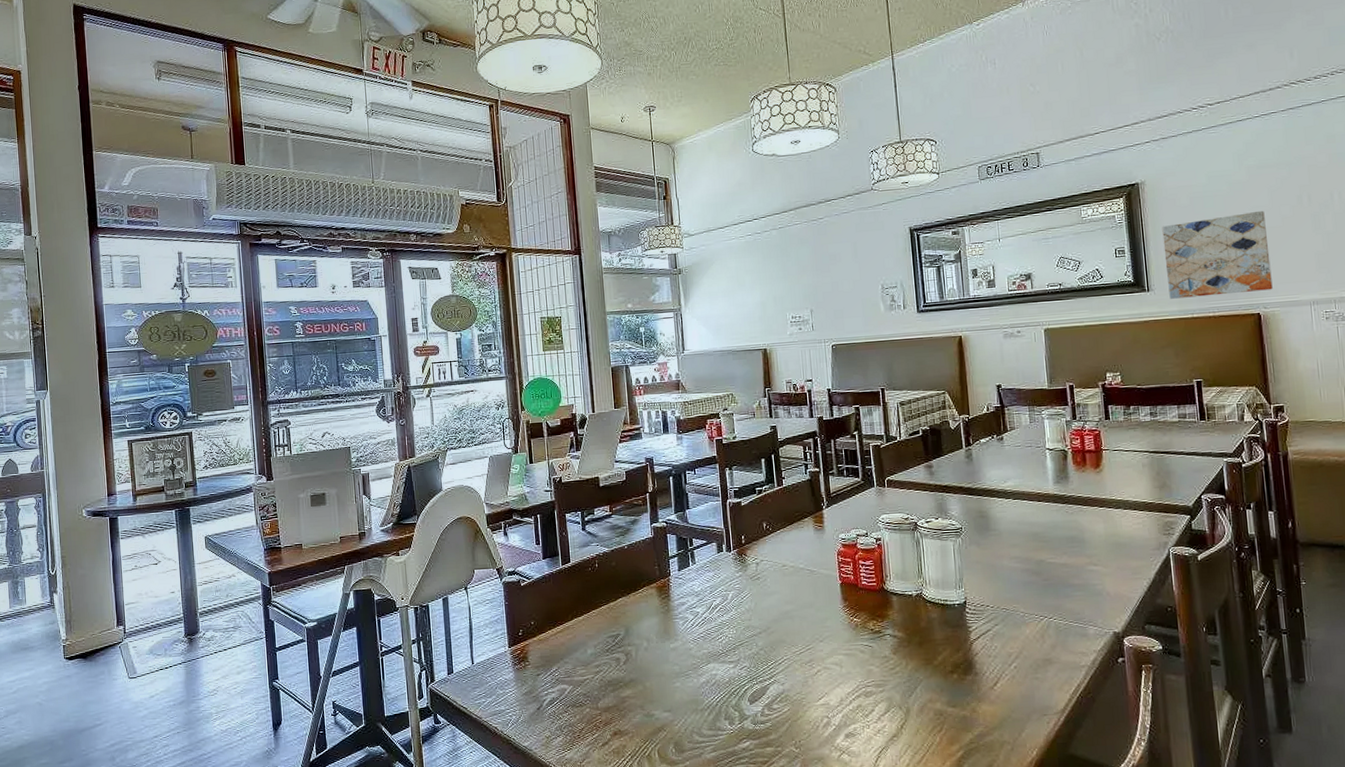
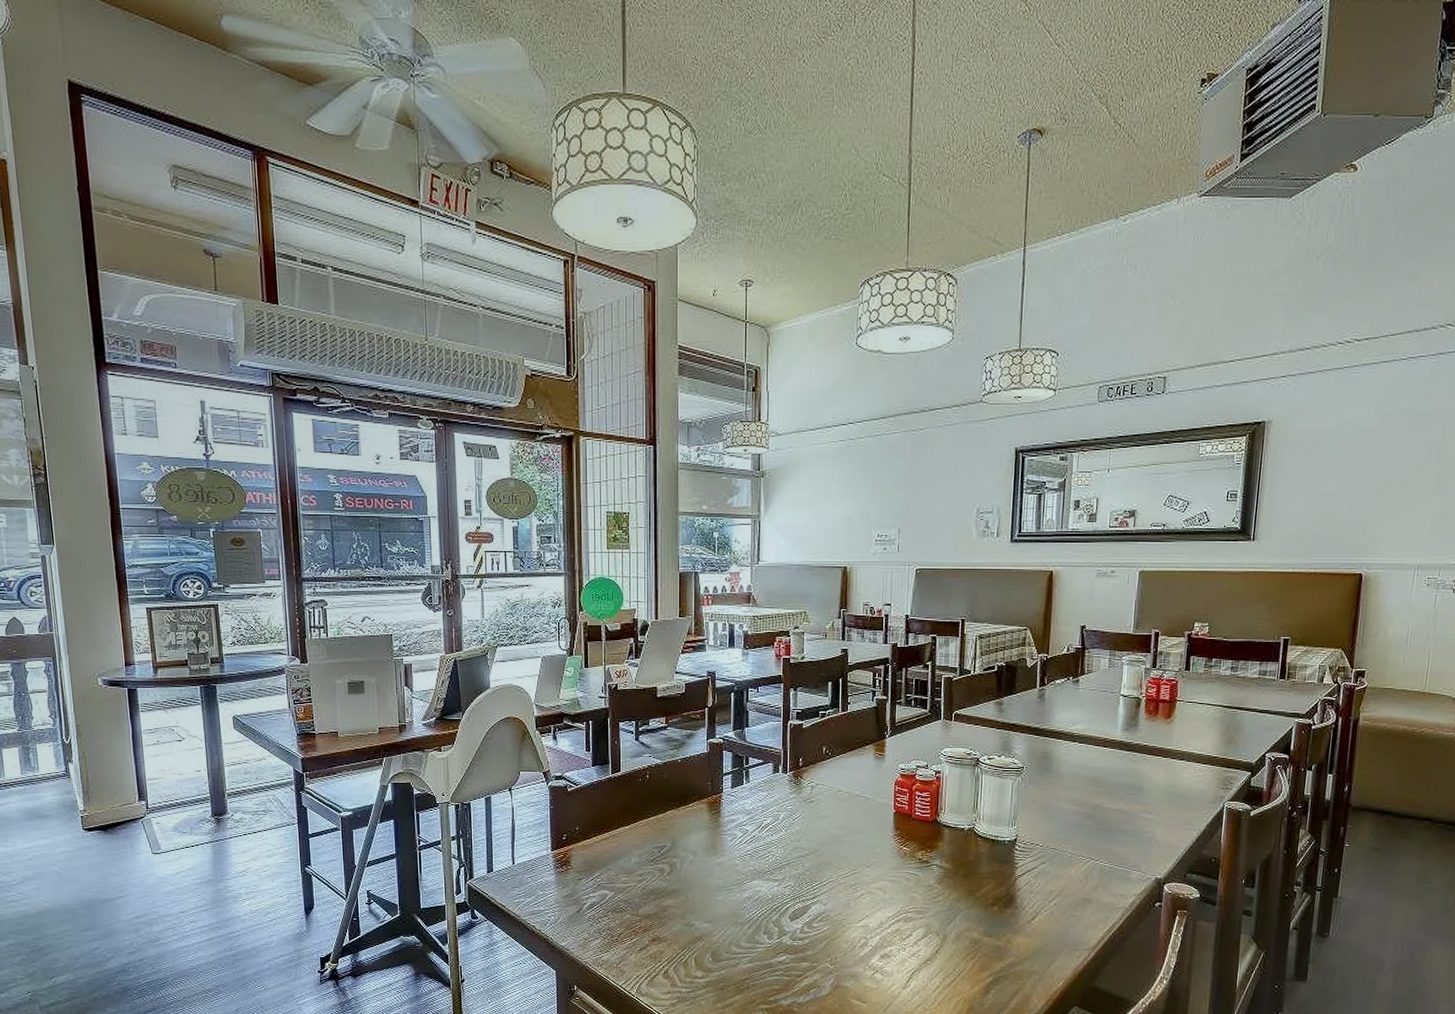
wall art: present [1162,210,1273,299] -> none [1274,464,1389,551]

